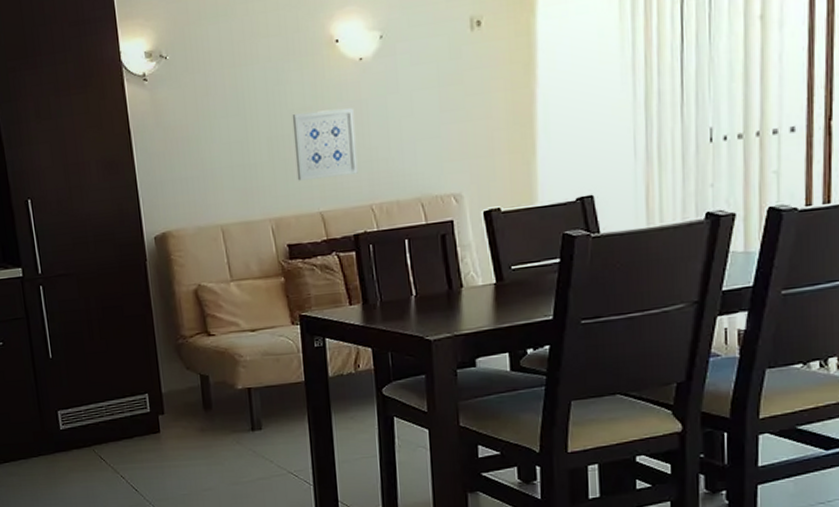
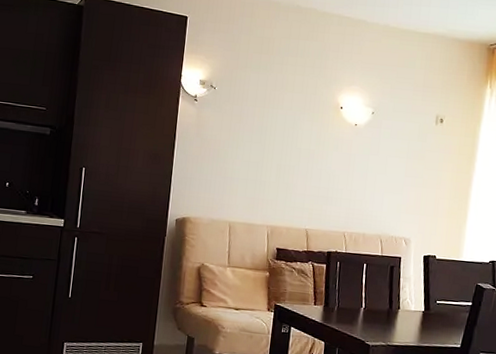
wall art: present [292,108,358,181] -> none [293,151,344,207]

